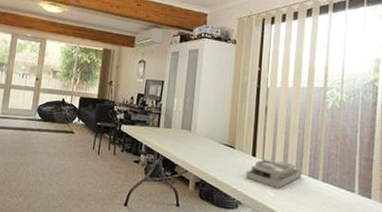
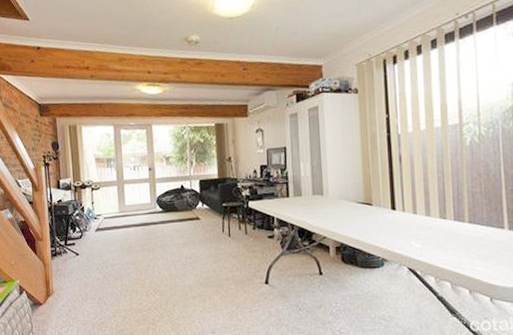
desk organizer: present [246,159,302,189] -> none [388,209,447,239]

